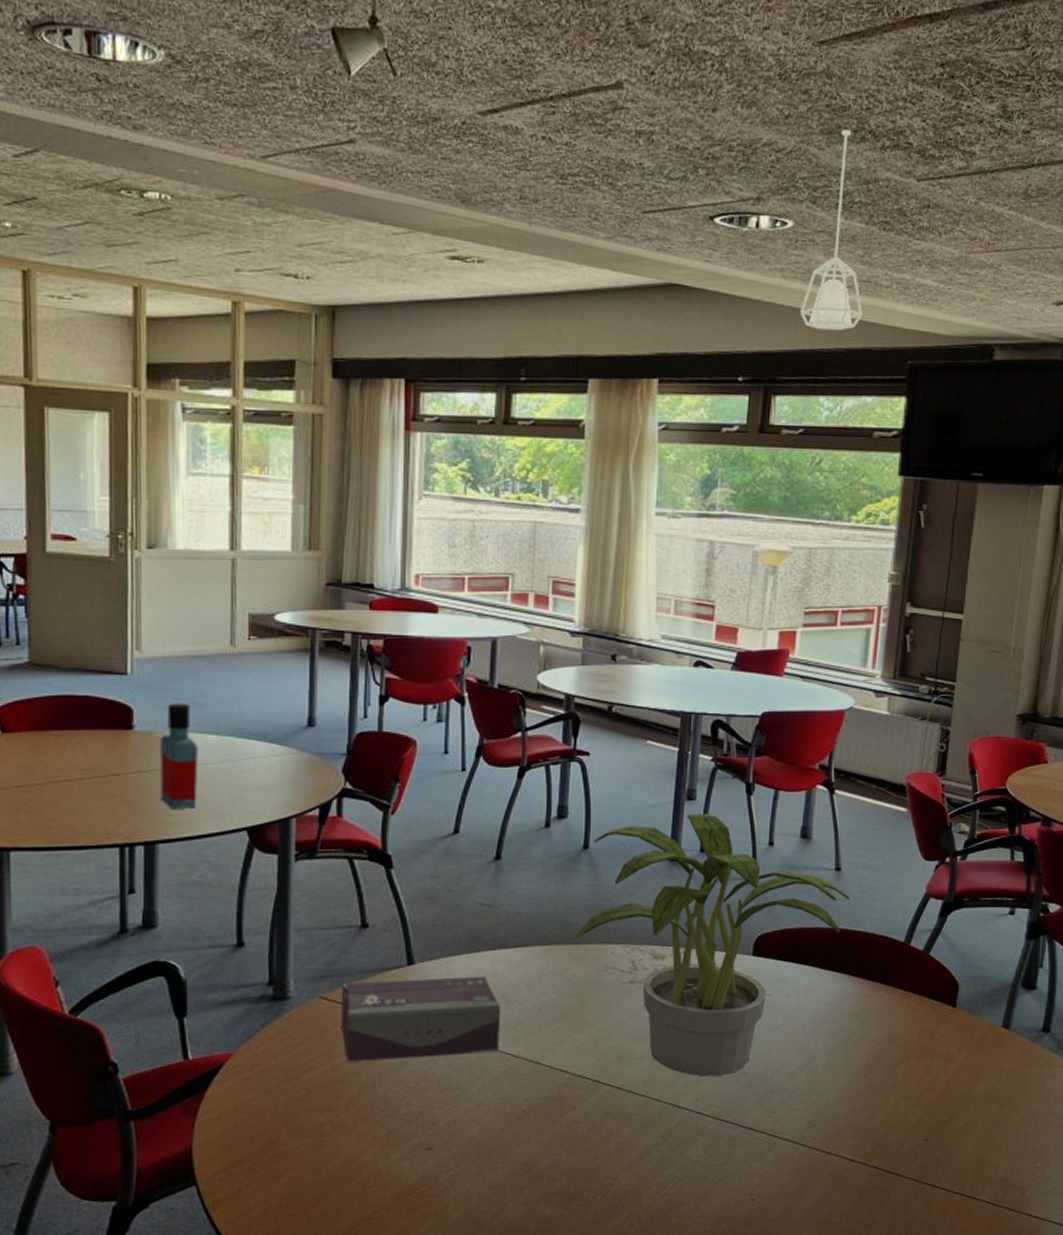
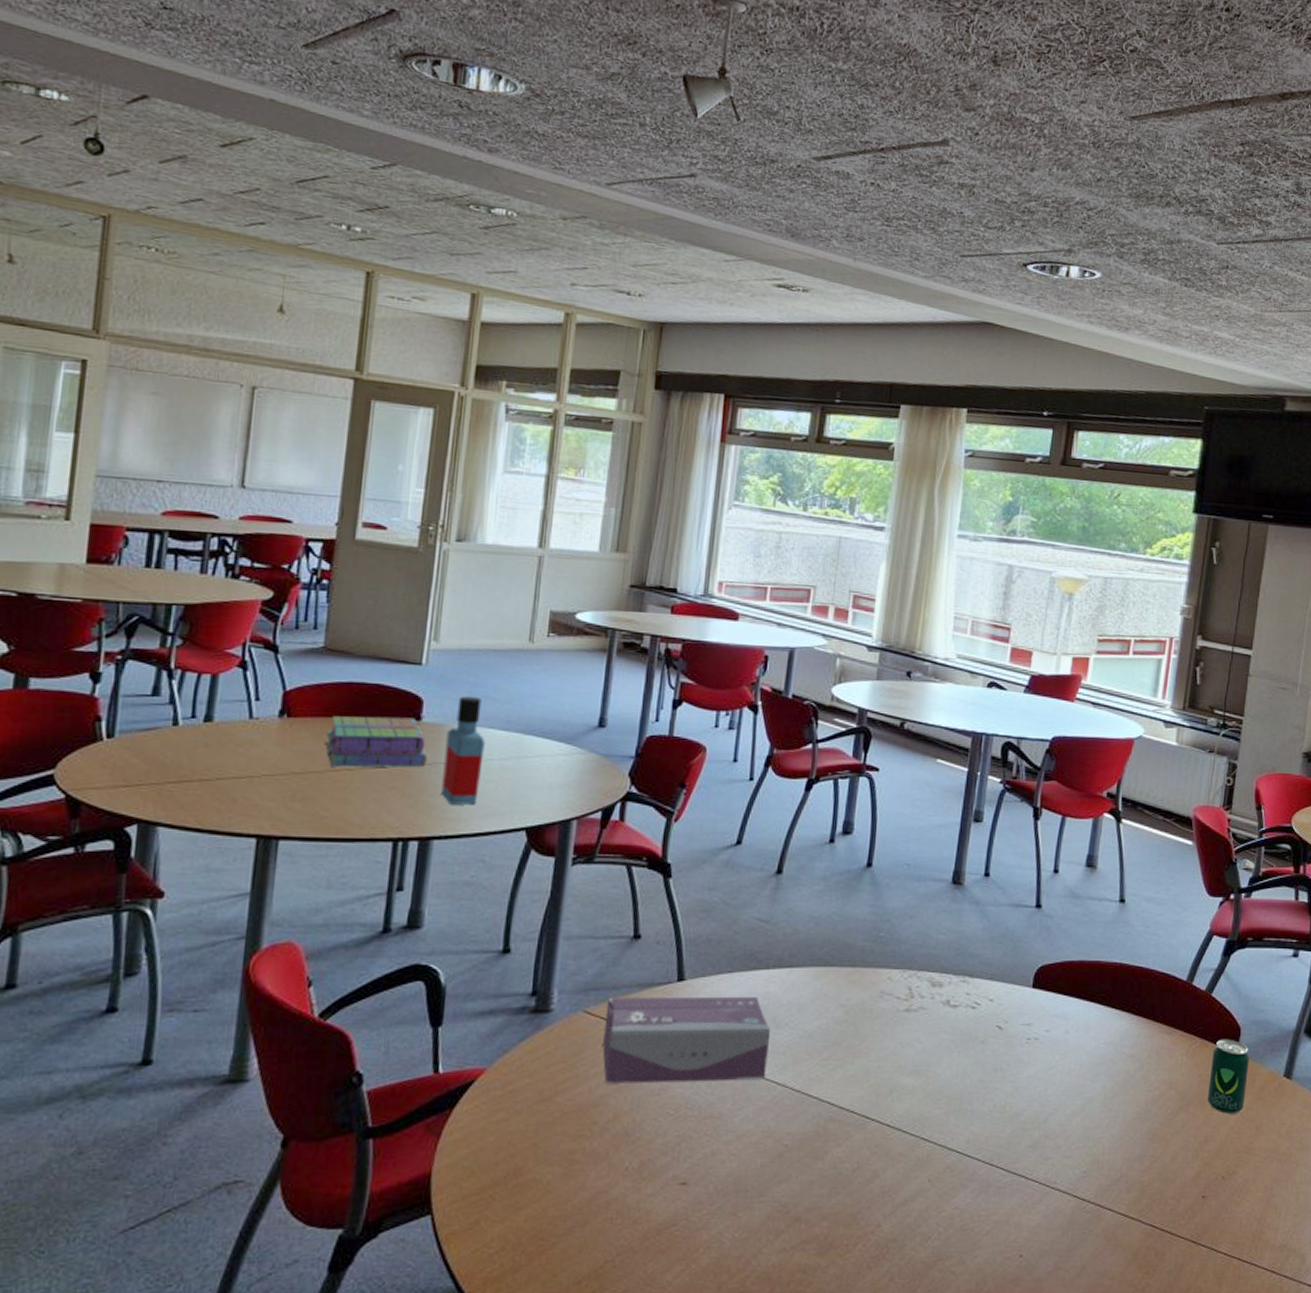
stack of books: none [42,727,143,779] -> present [325,716,427,768]
potted plant: present [576,814,850,1077] -> none [853,837,1133,1117]
pendant lamp: present [799,129,863,331] -> none [1104,194,1163,375]
beverage can: none [927,995,968,1064] -> present [1207,1039,1249,1114]

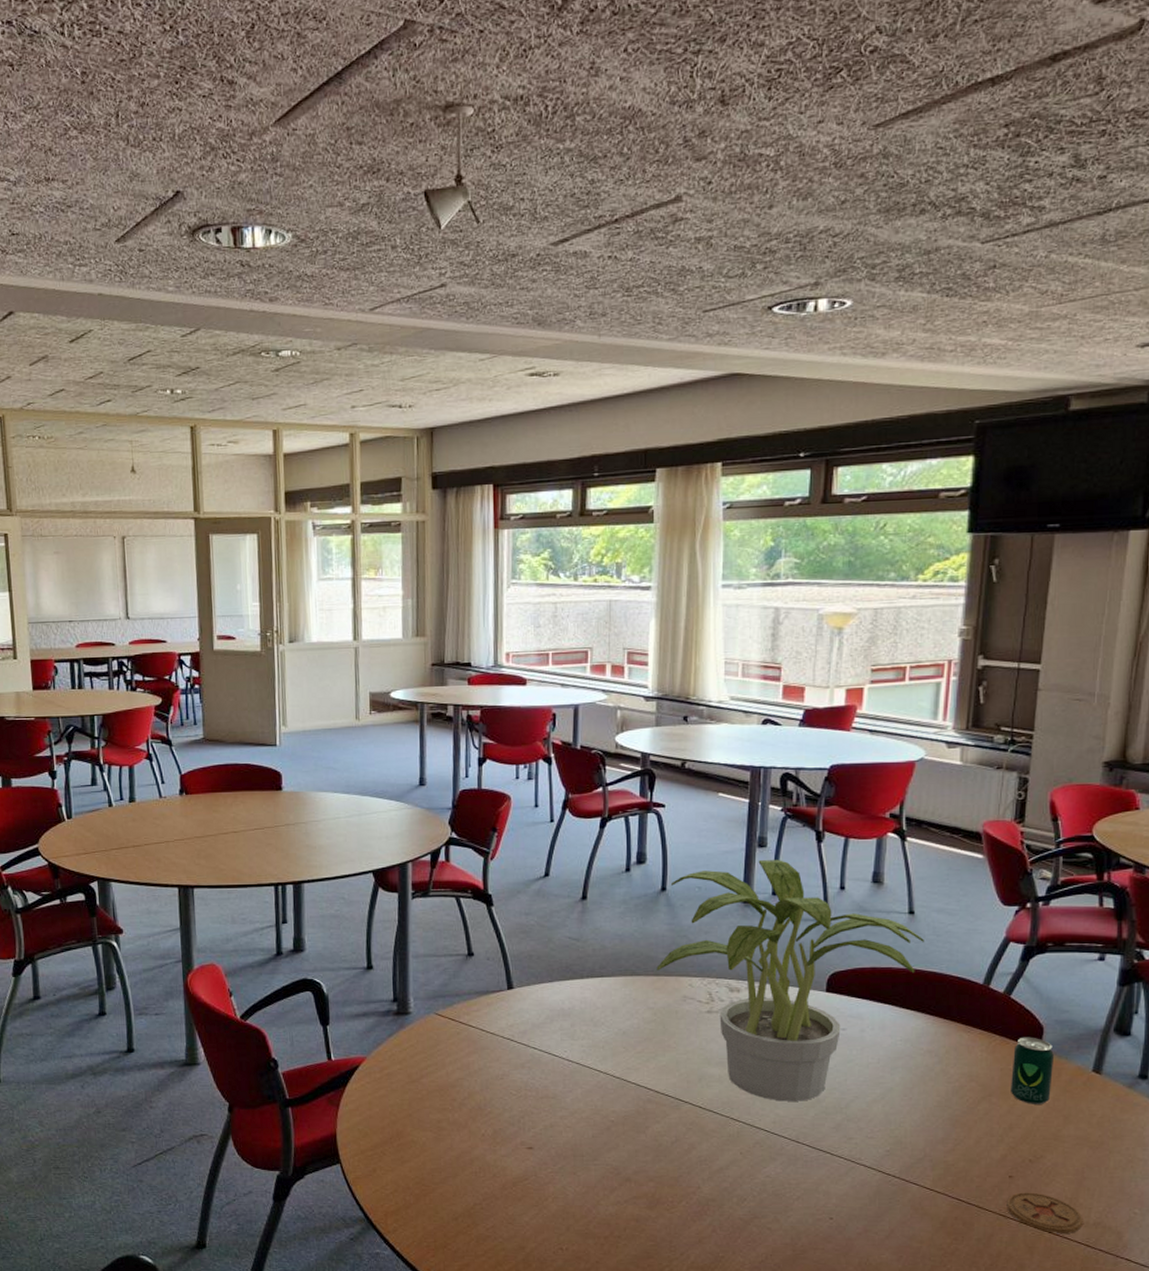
stack of books: present [325,716,427,768] -> none [215,788,291,831]
bottle: present [441,696,485,805] -> none [302,768,333,855]
tissue box: present [602,996,771,1084] -> none [452,1001,590,1070]
potted plant: none [853,837,1133,1117] -> present [656,860,924,1101]
coaster: none [1198,1213,1270,1260] -> present [1007,1192,1083,1233]

